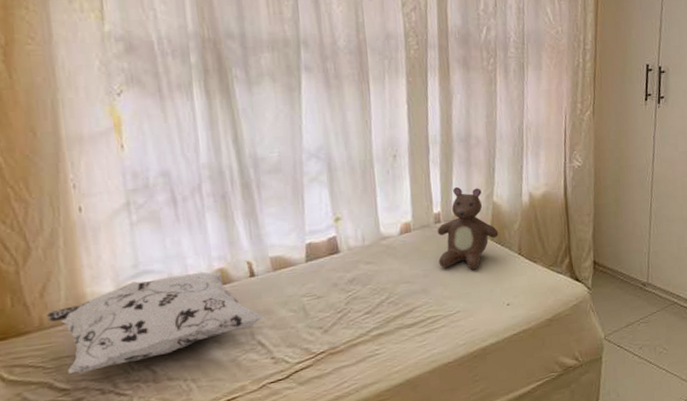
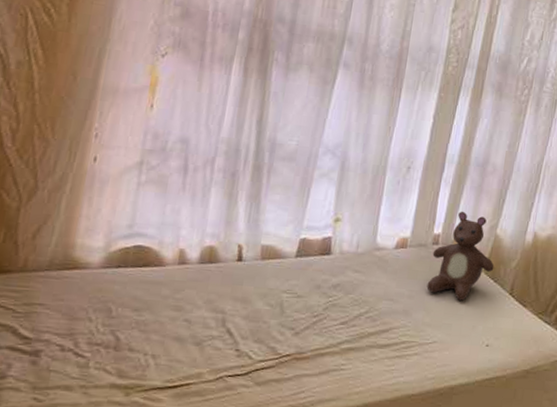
decorative pillow: present [47,271,265,374] -> none [32,242,241,325]

